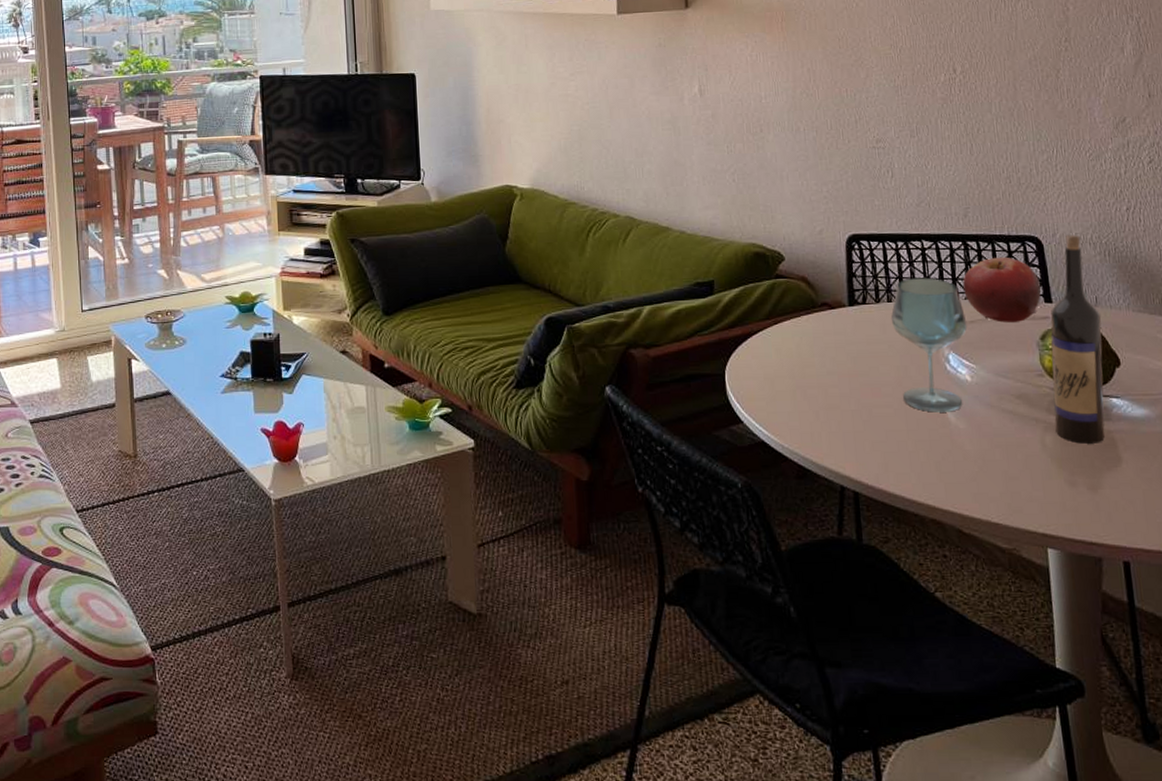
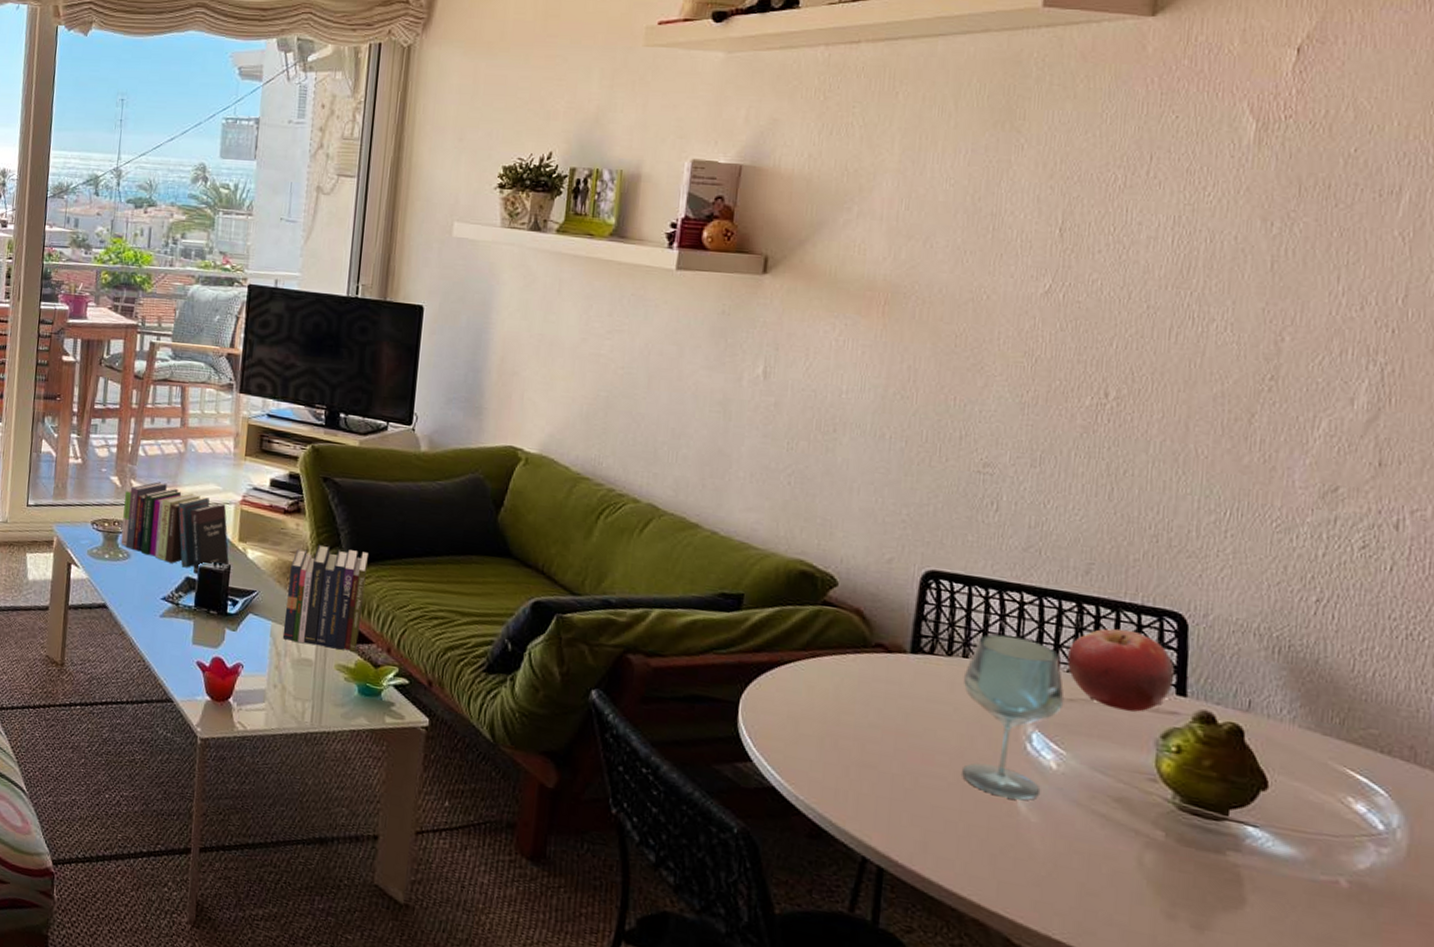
books: none [173,268,278,347] -> present [120,482,230,574]
books: none [333,300,402,394] -> present [282,544,368,652]
wine bottle: present [1050,234,1105,444] -> none [1160,618,1251,876]

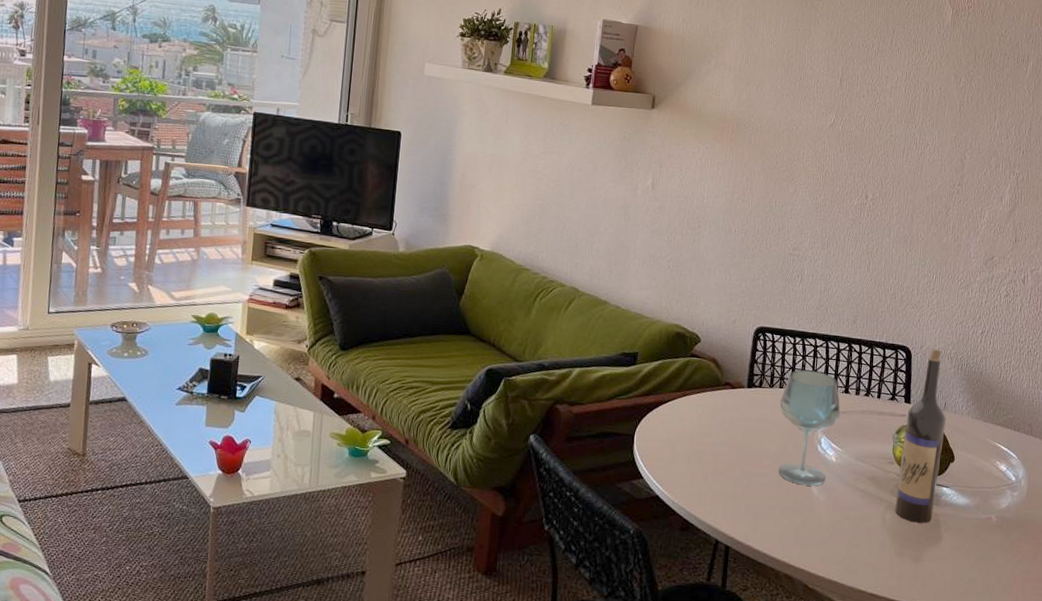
books: present [120,482,230,574] -> none [138,286,238,365]
books: present [282,544,368,652] -> none [285,333,357,421]
fruit: present [1067,628,1174,712] -> none [842,360,904,417]
wine bottle: none [1160,618,1251,876] -> present [895,348,946,523]

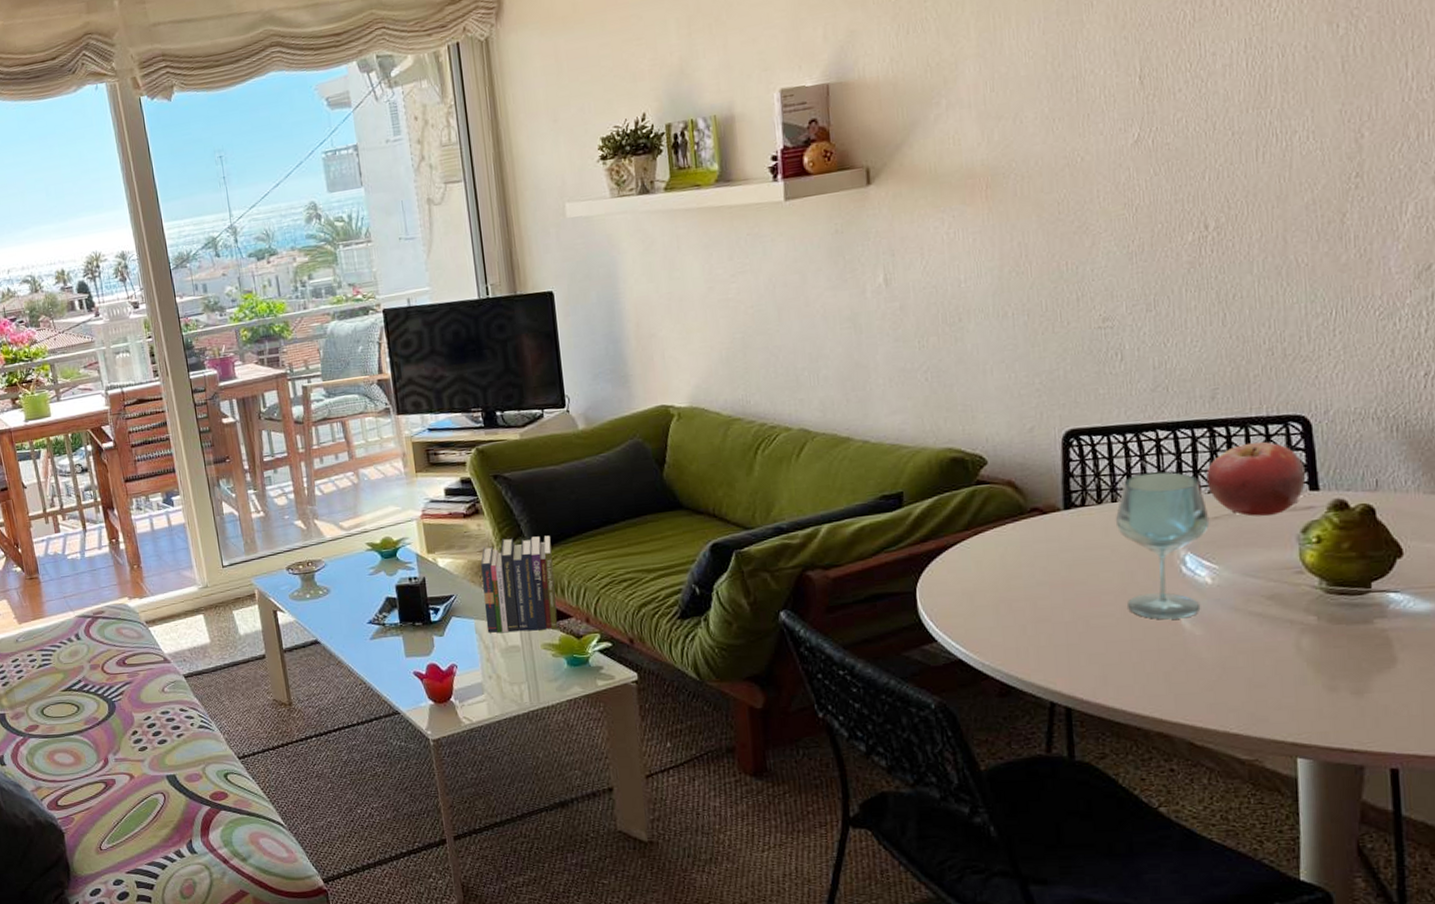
books: none [285,333,357,421] -> present [481,535,558,633]
fruit: none [842,360,904,417] -> present [1206,441,1305,516]
wine bottle: present [895,348,946,523] -> none [1314,409,1382,645]

